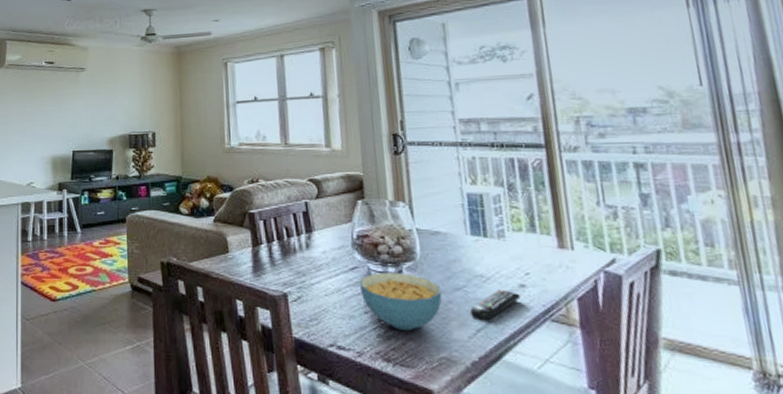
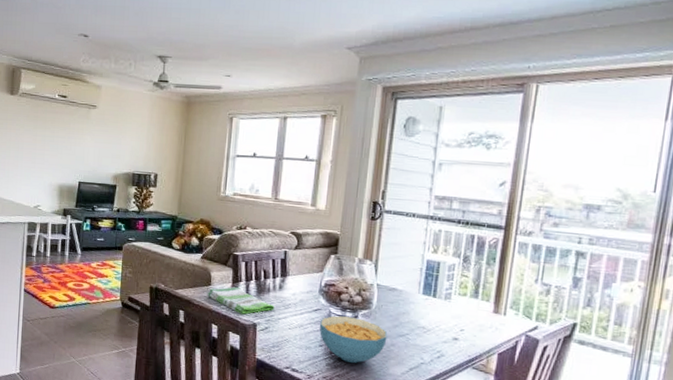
dish towel: none [226,250,305,284] -> present [208,286,275,315]
remote control: present [470,289,521,322] -> none [408,339,452,364]

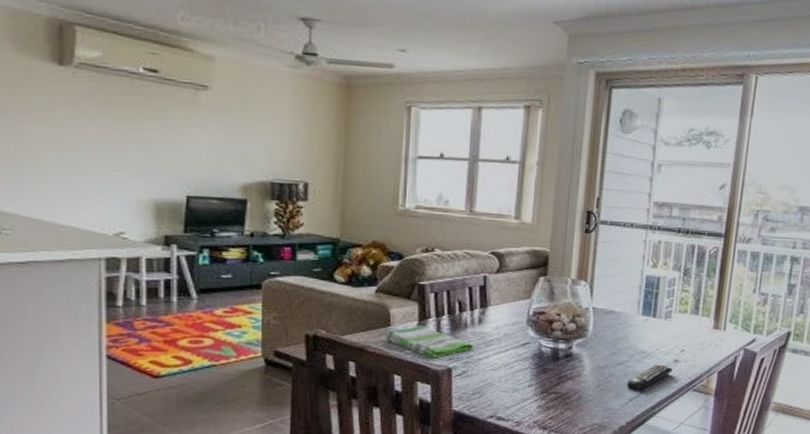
cereal bowl: present [319,315,388,364] -> none [528,347,605,402]
remote control: none [408,339,452,364] -> present [627,364,673,393]

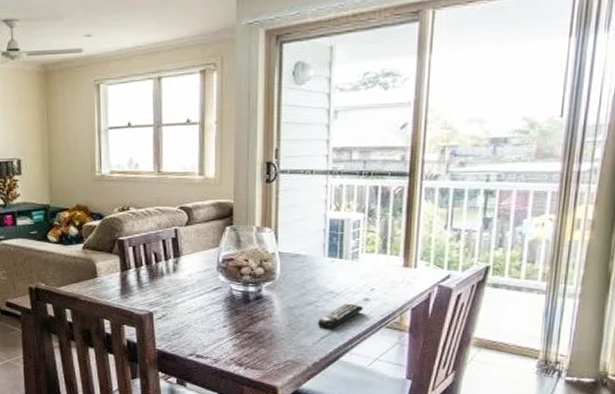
dish towel: present [386,324,473,359] -> none [95,275,170,304]

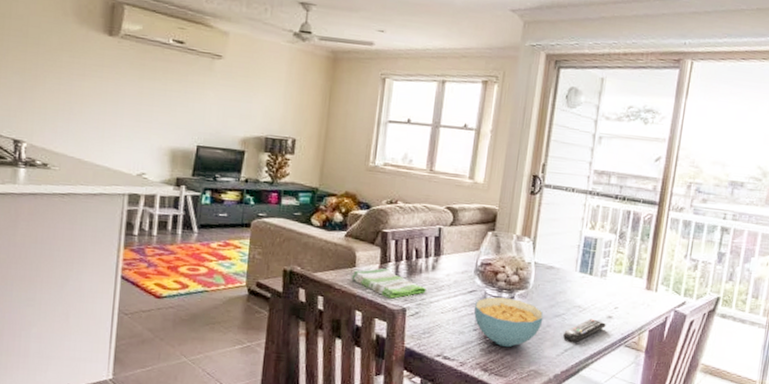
dish towel: none [95,275,170,304] -> present [351,267,426,299]
cereal bowl: none [221,290,295,341] -> present [474,297,544,348]

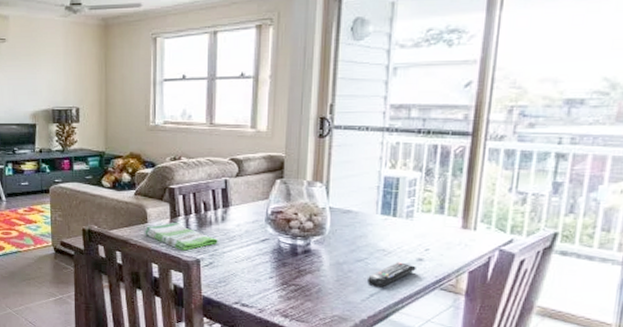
cereal bowl: present [474,297,544,348] -> none [268,244,344,294]

